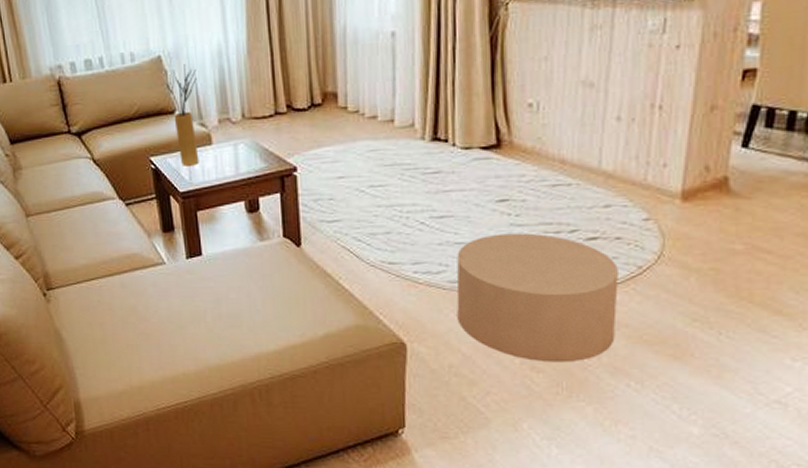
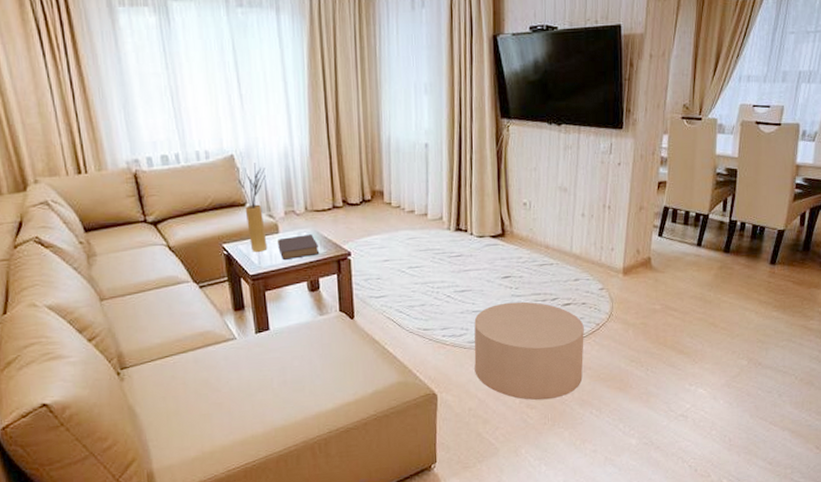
book: none [209,146,260,175] -> present [277,234,320,260]

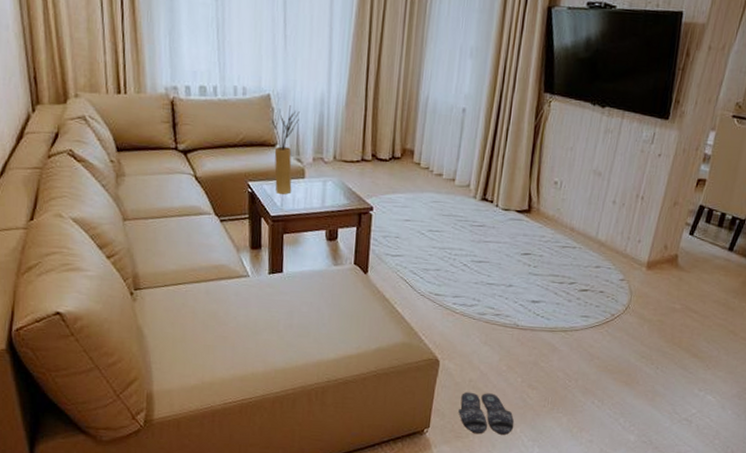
book: present [277,234,320,260] -> none [301,183,342,206]
slippers: none [463,419,519,462] -> present [458,391,514,435]
pouf: present [474,301,584,400] -> none [480,279,599,383]

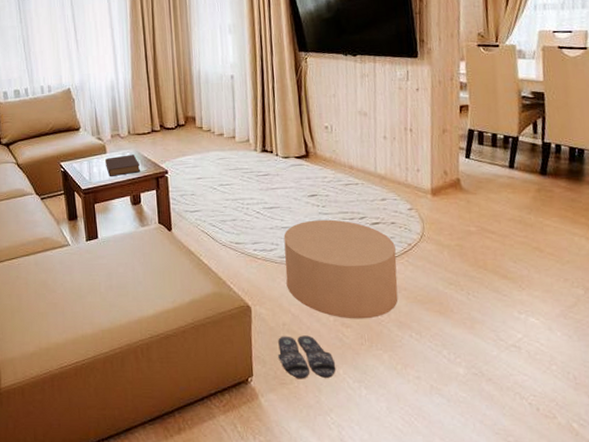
vase: present [271,105,300,194] -> none [73,95,97,170]
book: none [301,183,342,206] -> present [104,155,141,176]
pouf: none [480,279,599,383] -> present [283,219,398,319]

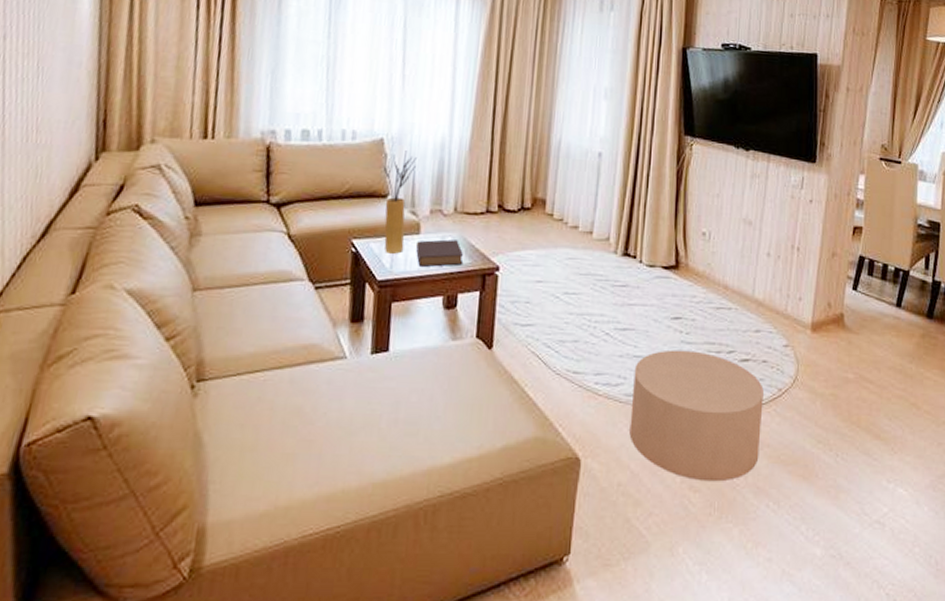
vase: none [73,95,97,170] -> present [383,150,417,254]
slippers: present [278,335,336,379] -> none [606,500,675,560]

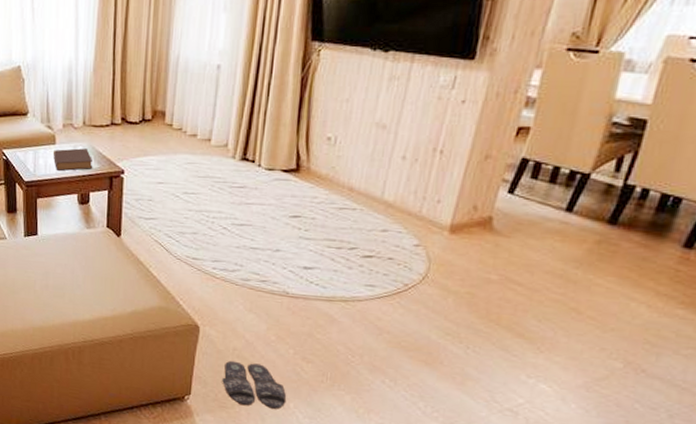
vase: present [383,150,417,254] -> none [22,75,49,160]
slippers: none [606,500,675,560] -> present [222,360,287,409]
pouf: present [629,349,764,482] -> none [245,244,387,357]

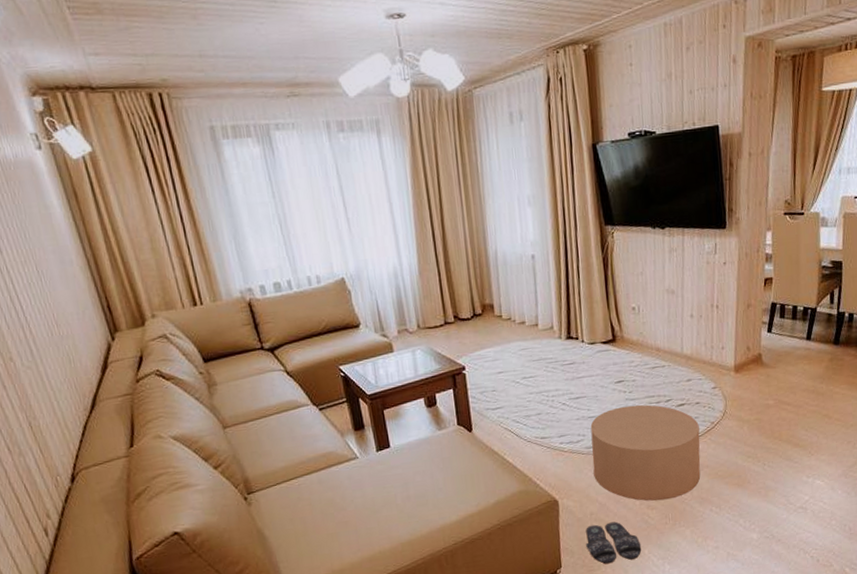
book: present [52,148,93,171] -> none [392,351,435,378]
pouf: none [245,244,387,357] -> present [590,404,701,501]

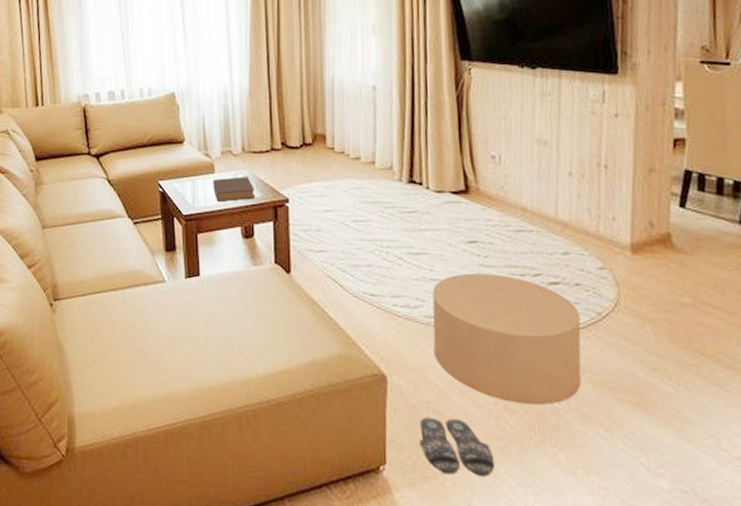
book: none [392,351,435,378] -> present [212,177,256,201]

